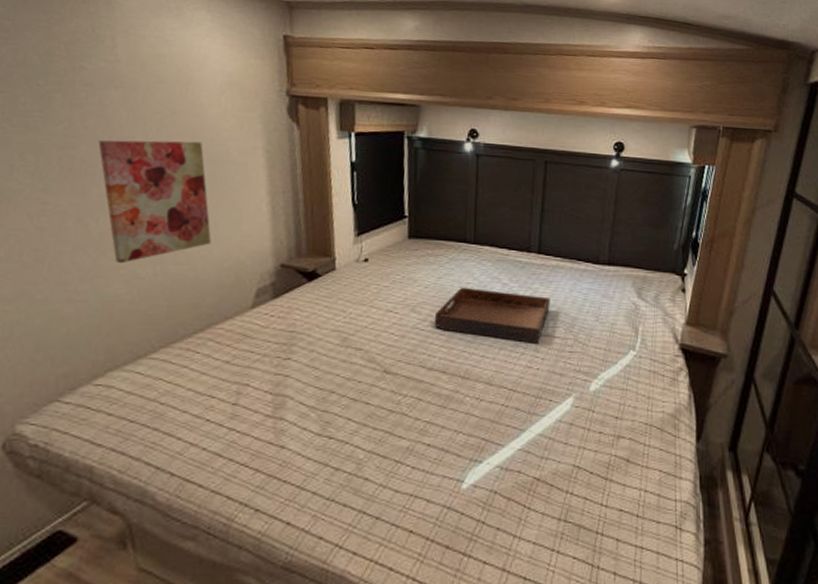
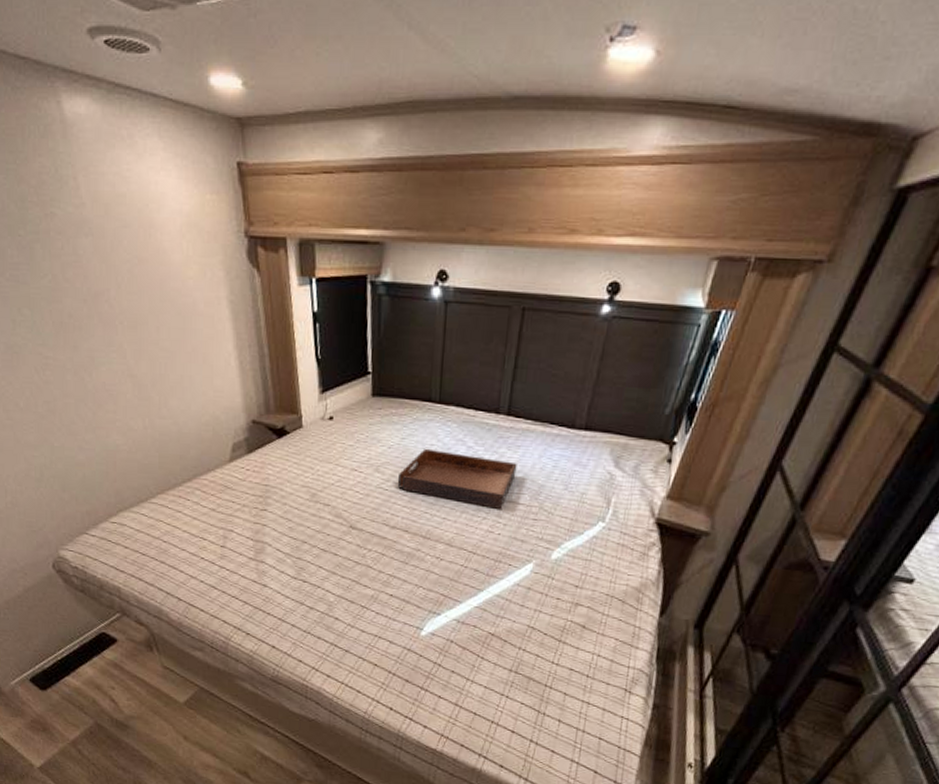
wall art: present [98,140,211,264] -> none [79,292,189,417]

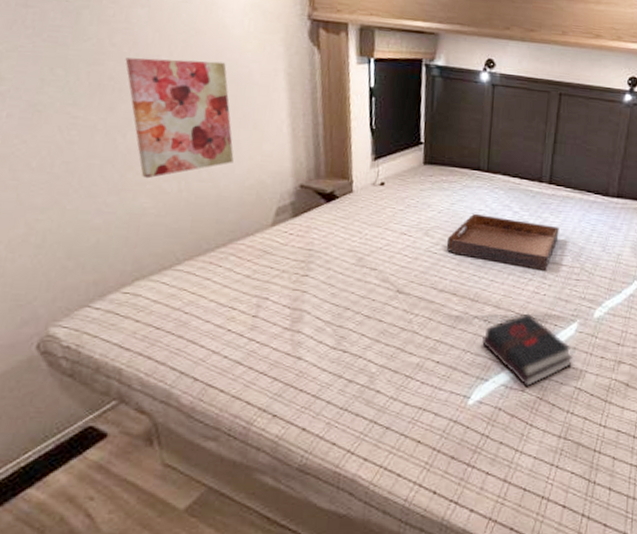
wall art: none [79,292,189,417] -> present [125,57,234,179]
hardback book: none [434,552,527,623] -> present [482,313,572,387]

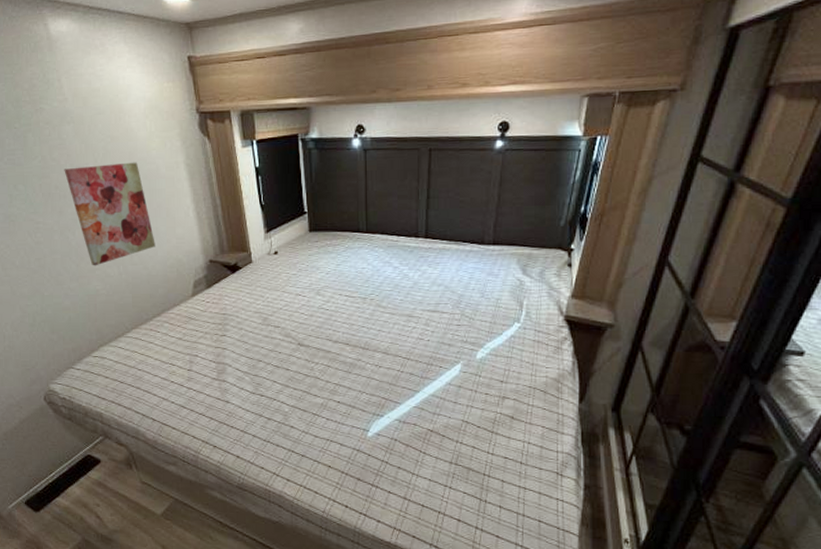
serving tray: present [446,213,559,271] -> none [336,271,438,318]
hardback book: present [482,313,572,387] -> none [375,357,458,421]

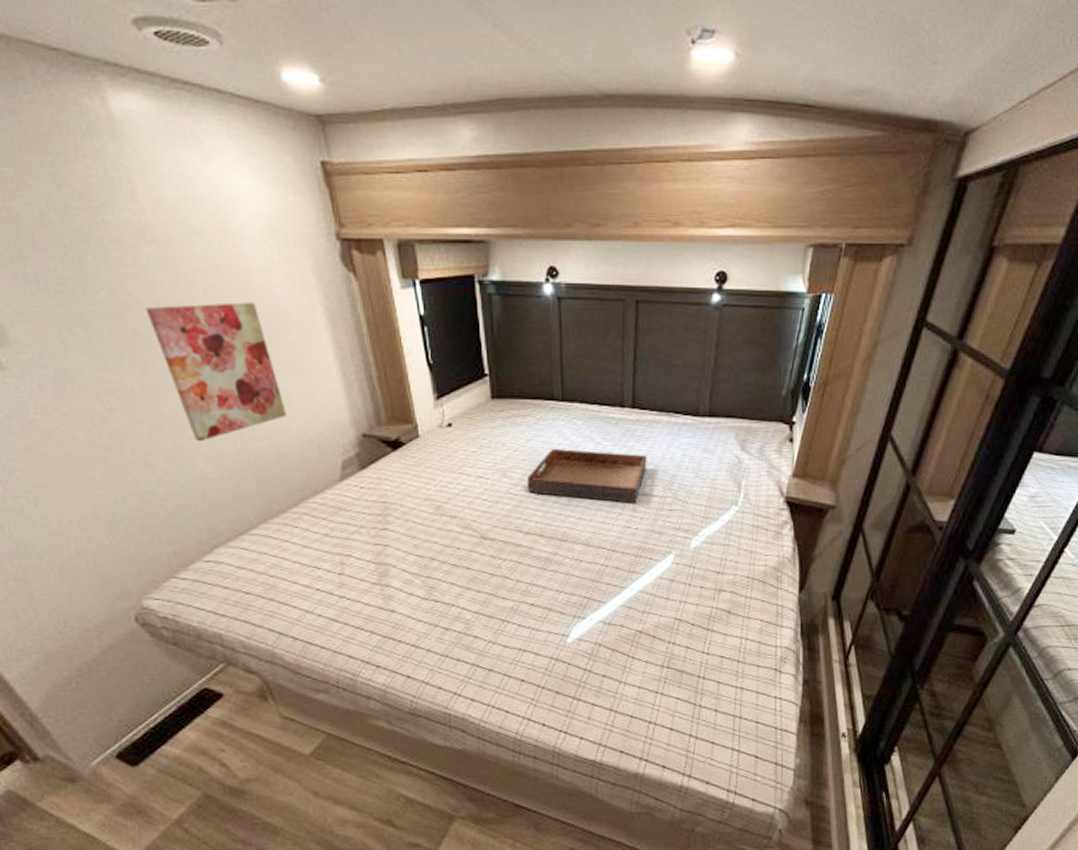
serving tray: none [336,271,438,318] -> present [526,448,647,503]

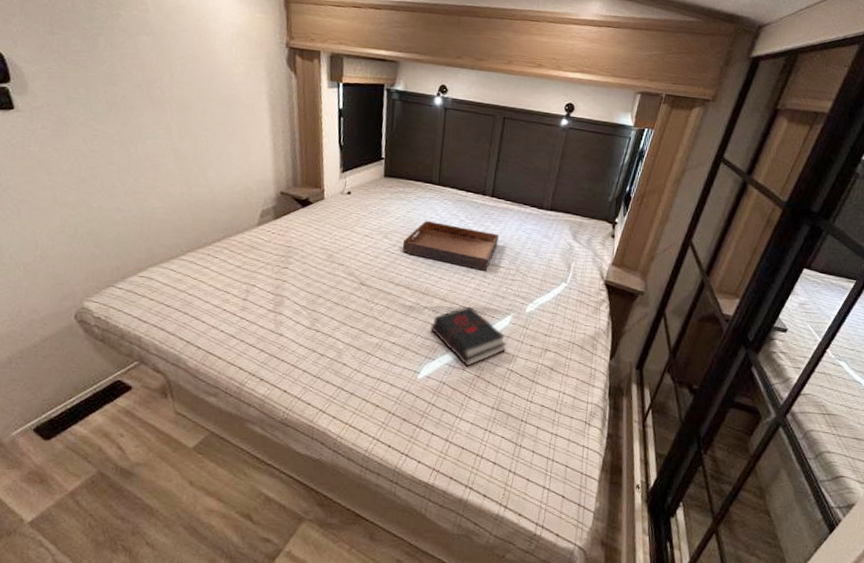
wall art: present [145,302,287,442] -> none [134,79,226,183]
hardback book: none [575,549,670,622] -> present [431,306,506,367]

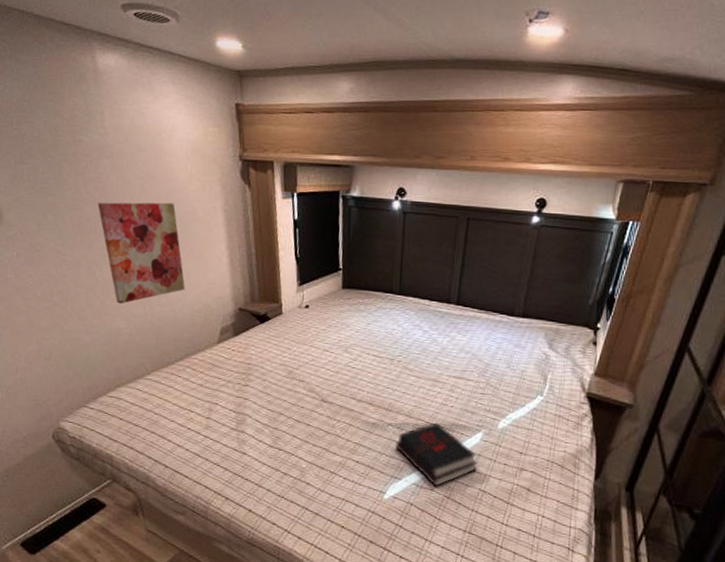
wall art: none [134,79,226,183] -> present [97,202,185,304]
serving tray: present [402,220,499,271] -> none [363,332,466,385]

